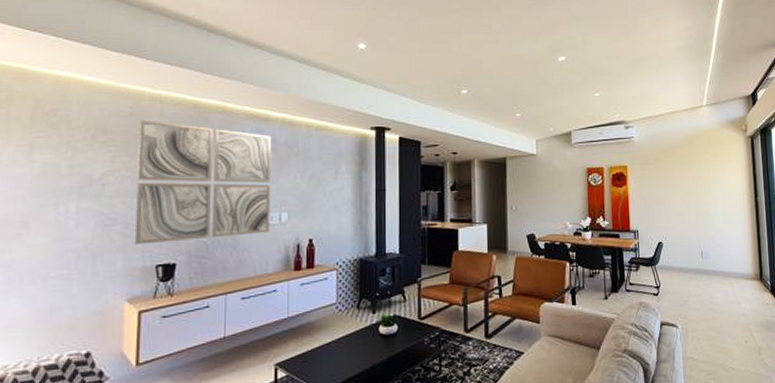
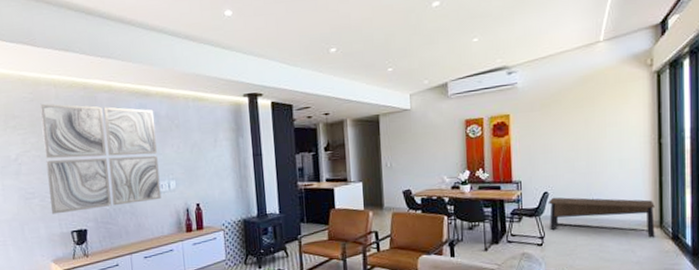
bench: none [662,247,757,290] -> present [548,197,655,238]

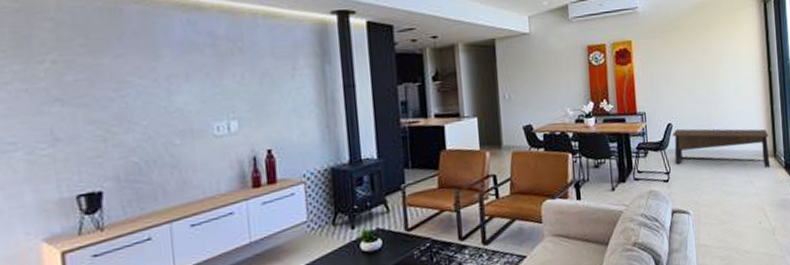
wall art: present [40,103,162,215] -> none [31,15,218,173]

